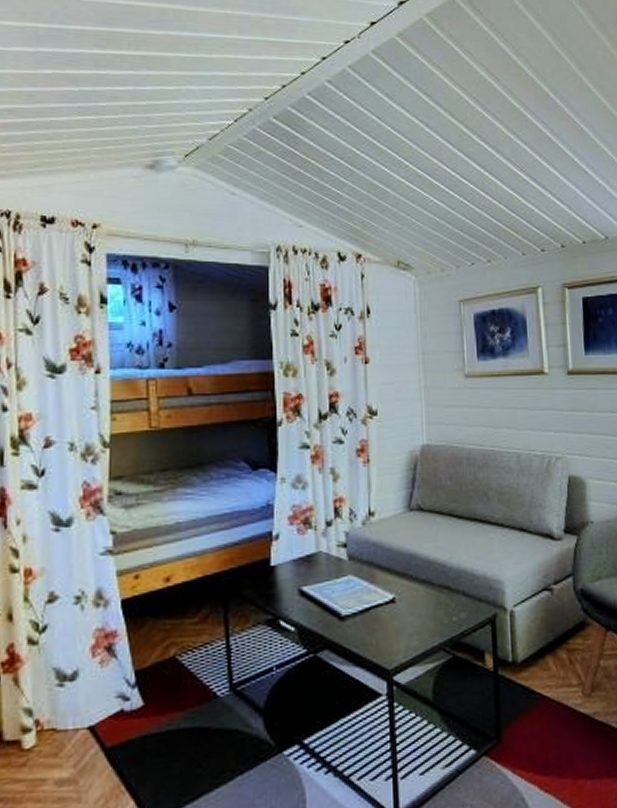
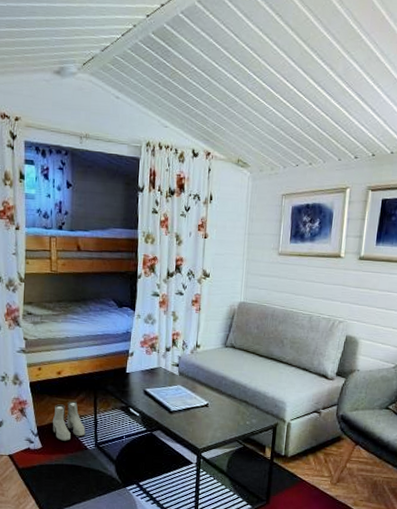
boots: none [159,620,213,690] -> present [52,400,86,441]

